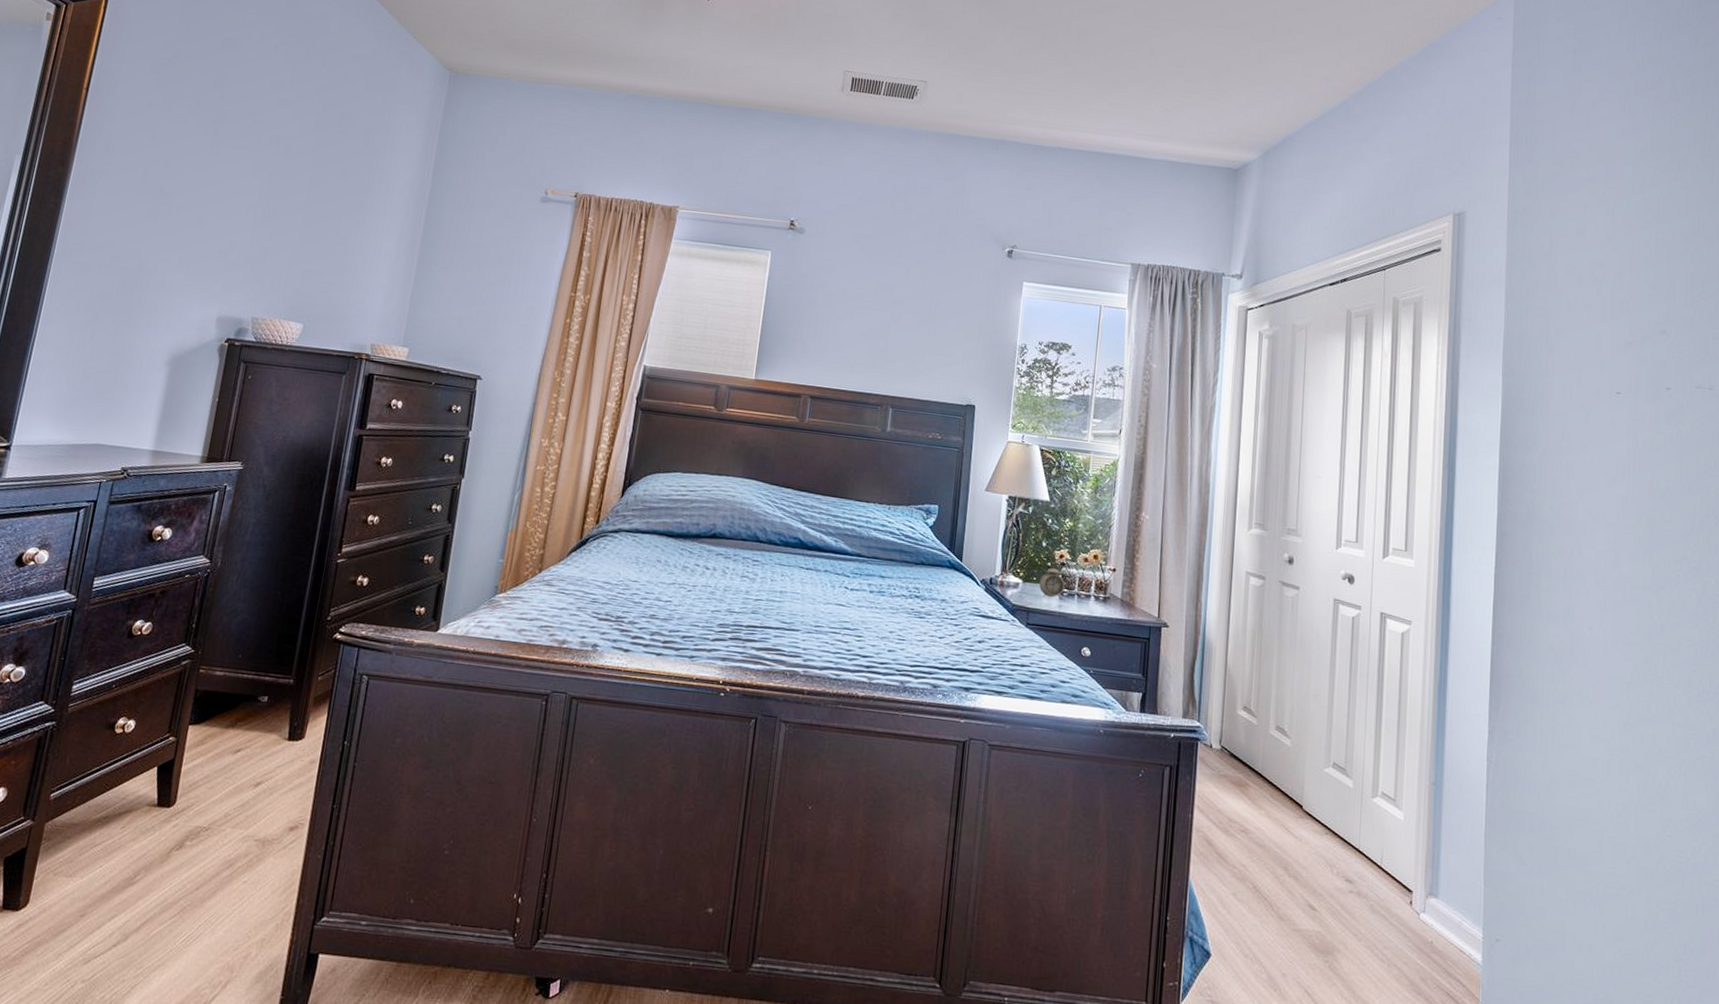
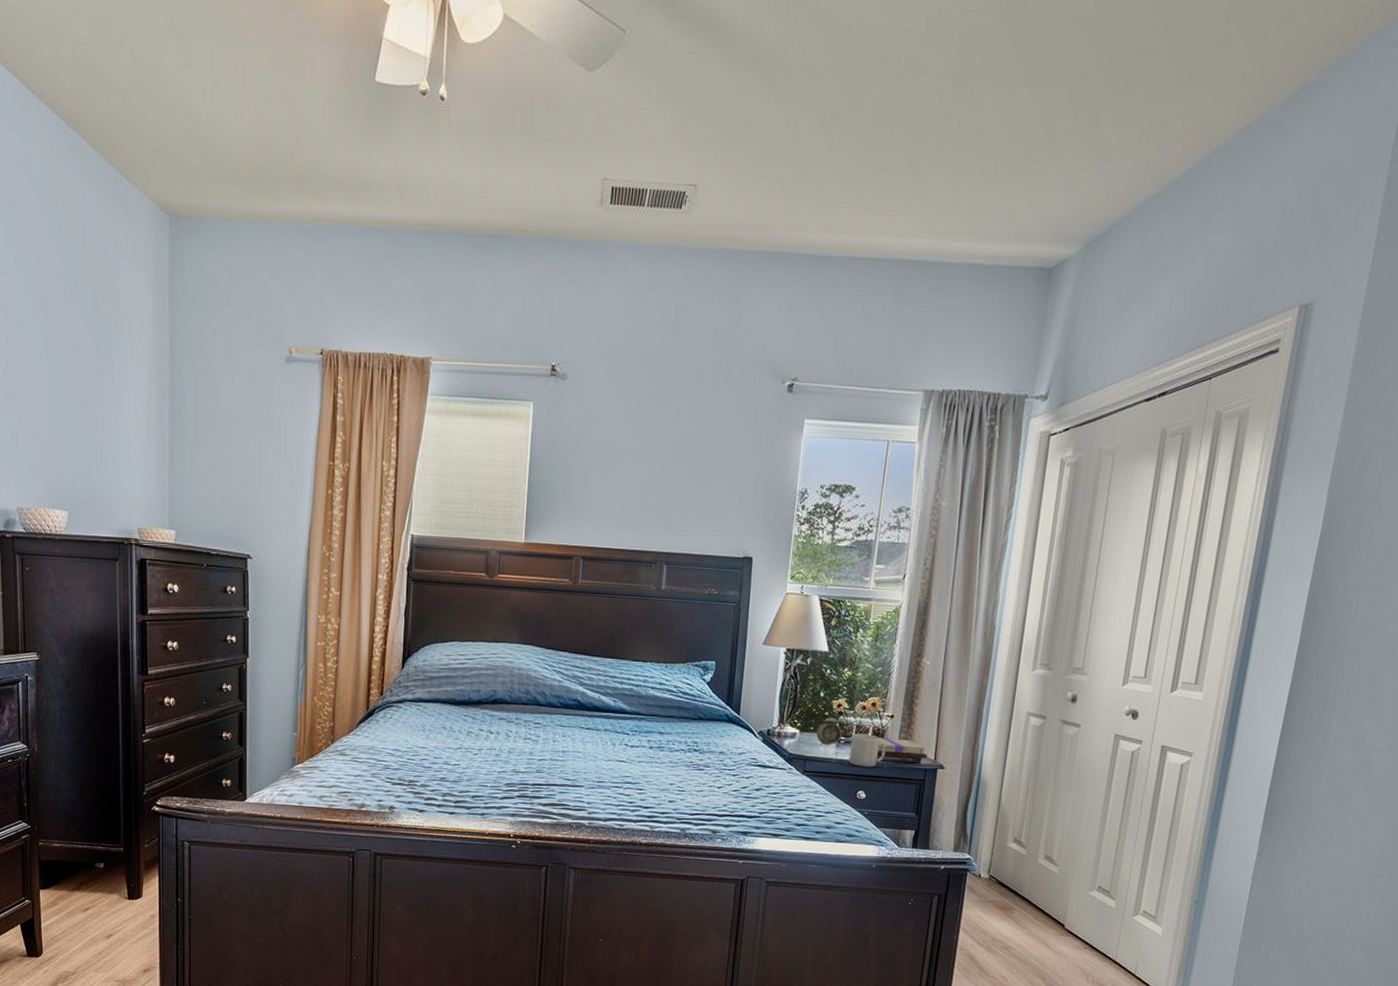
mug: none [1072,586,1109,623] -> present [848,733,886,768]
books: none [1100,591,1151,621] -> present [876,738,928,764]

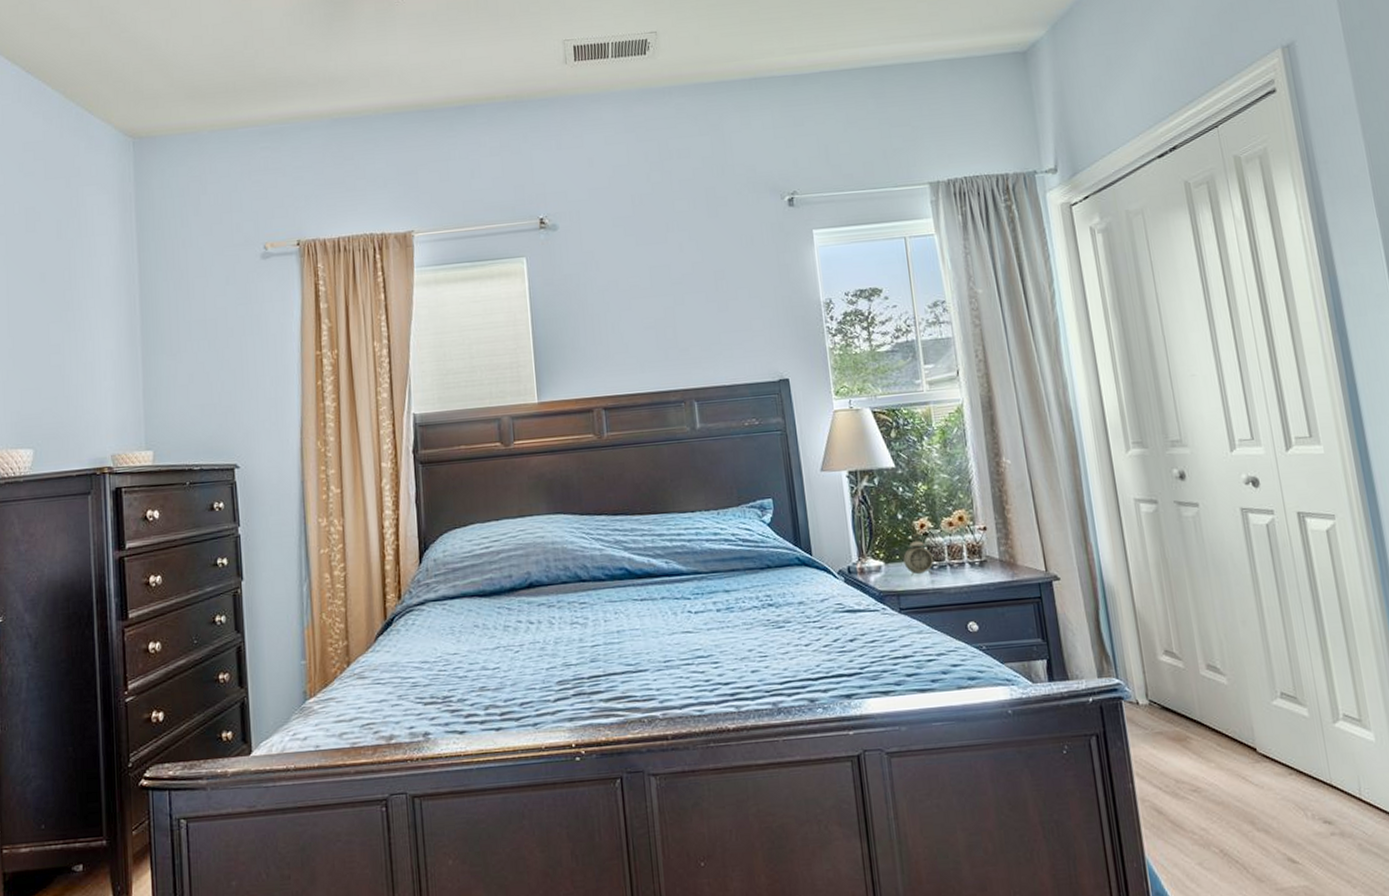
mug: present [848,733,886,768] -> none [945,553,989,594]
books: present [876,738,928,764] -> none [977,552,1037,583]

